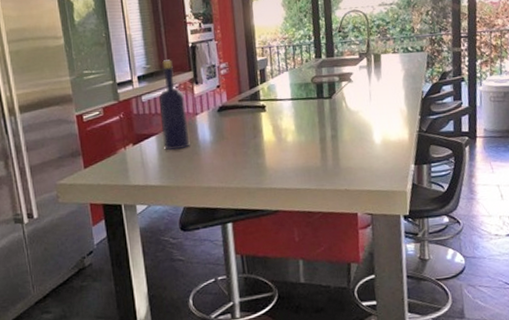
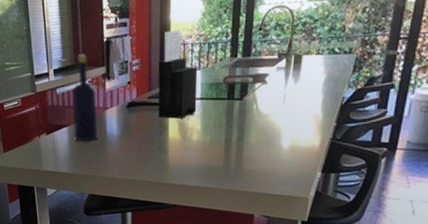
knife block: none [245,34,289,121] -> present [158,30,198,119]

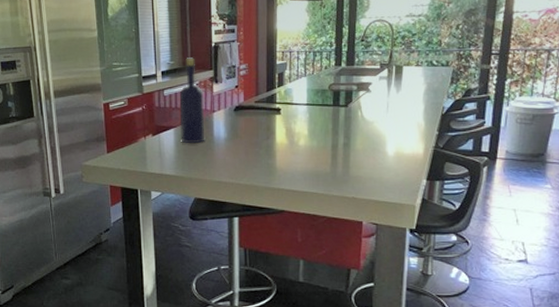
knife block: present [158,30,198,119] -> none [265,39,304,123]

